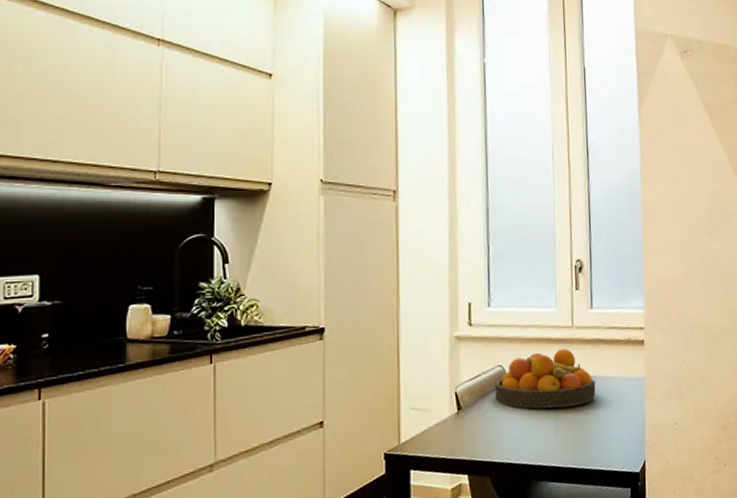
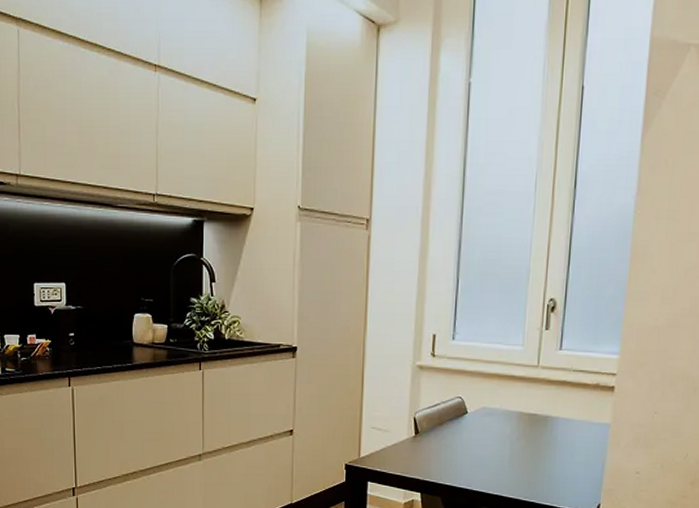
fruit bowl: present [495,349,596,409] -> none [453,387,556,444]

